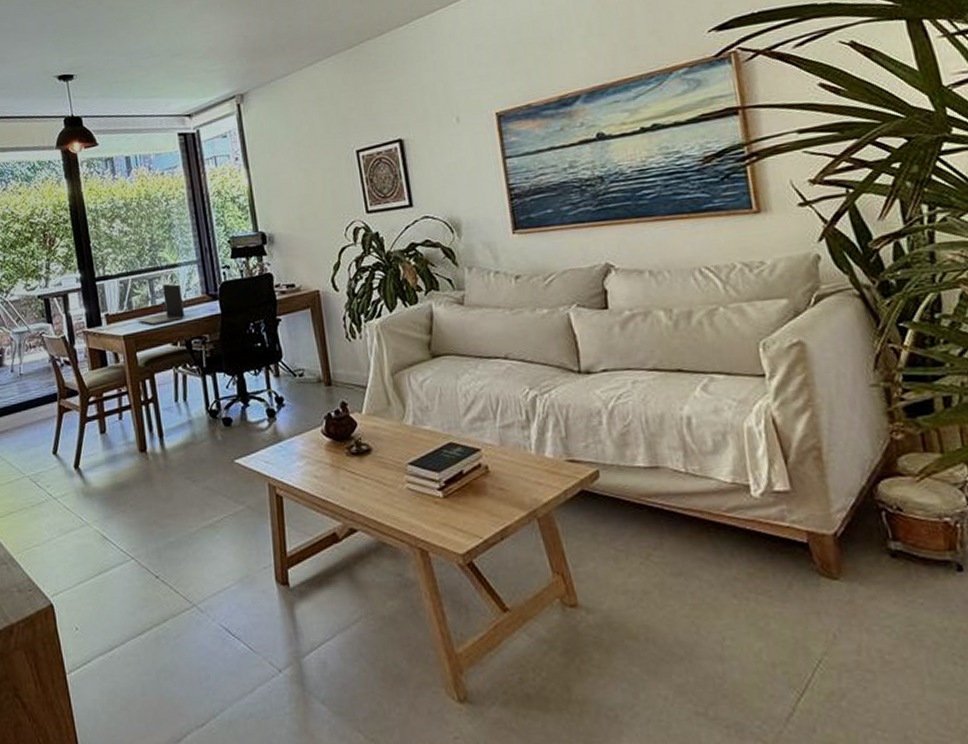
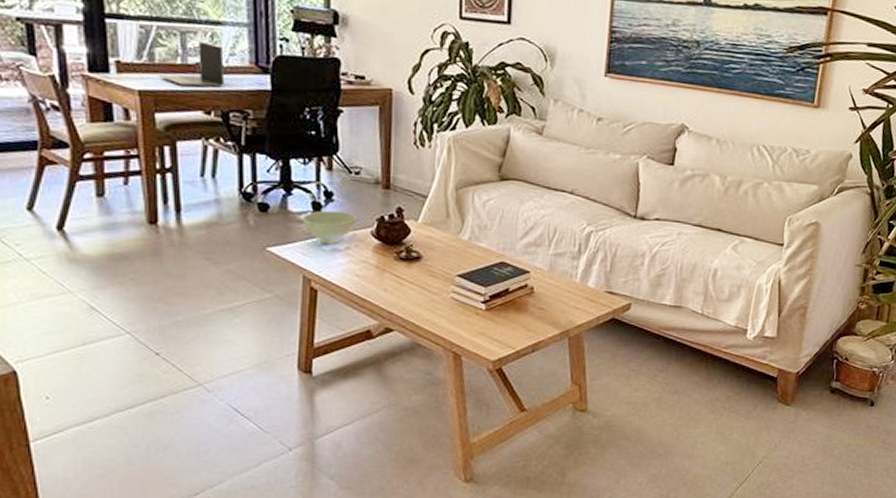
bowl: none [260,414,308,450] -> present [302,210,357,245]

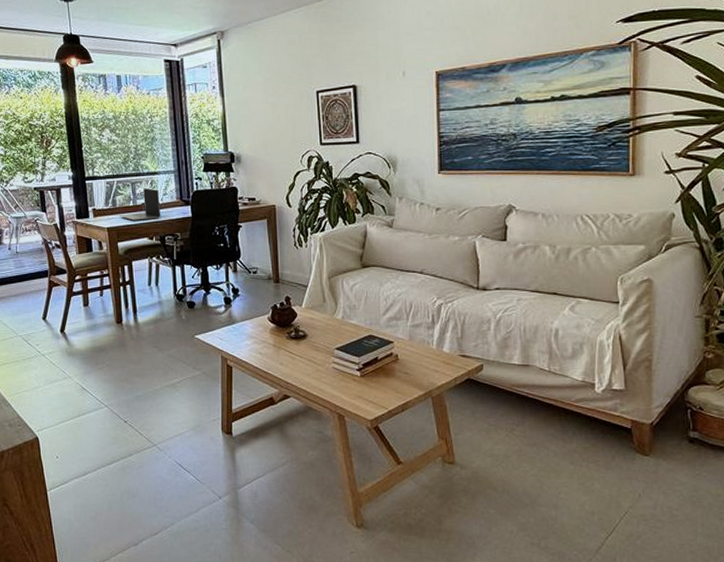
bowl: present [302,210,357,245] -> none [218,303,257,330]

